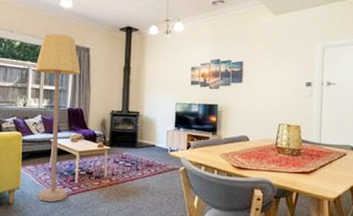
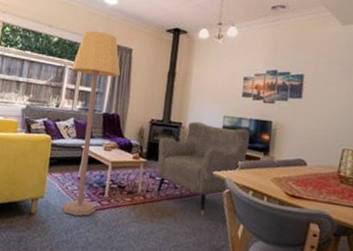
armchair: none [119,109,199,192] -> present [155,121,250,216]

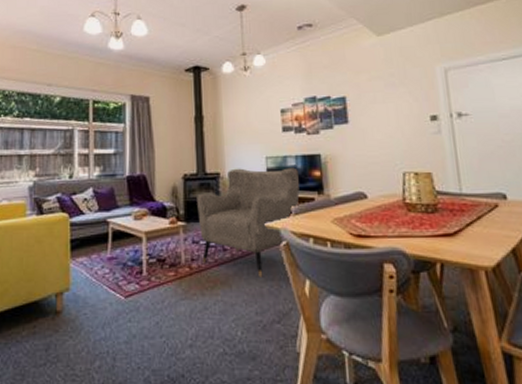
lamp: present [62,31,120,217] -> none [82,82,139,305]

